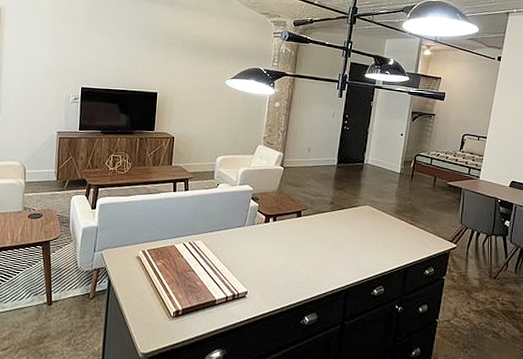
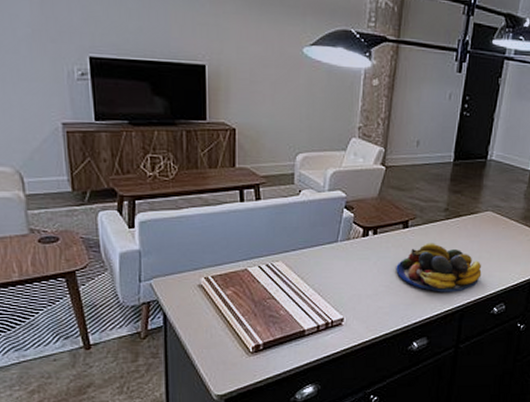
fruit bowl: none [291,230,363,274] -> present [396,242,482,292]

